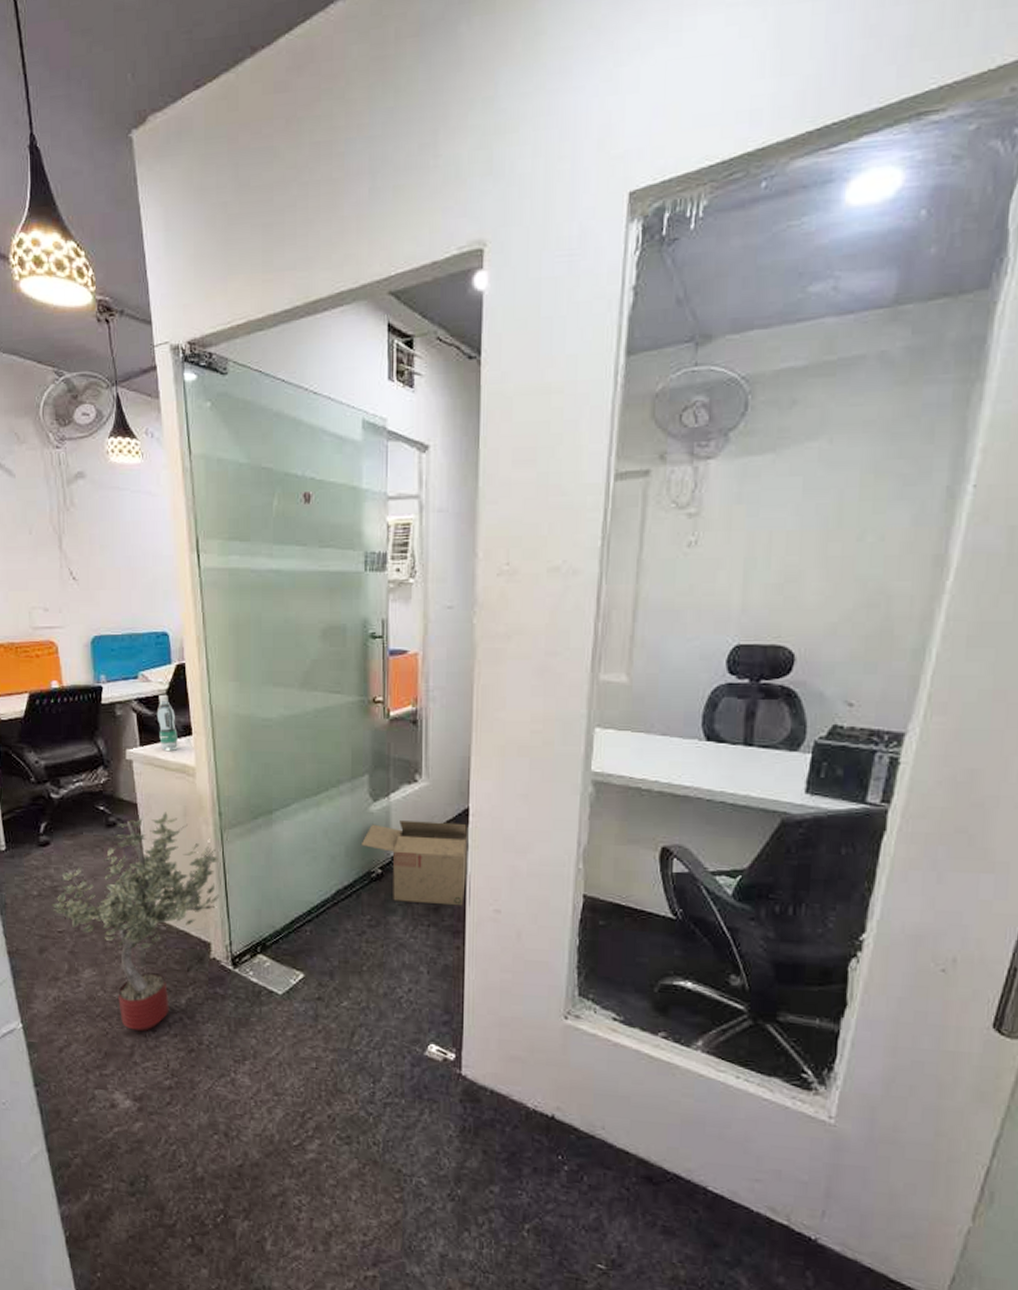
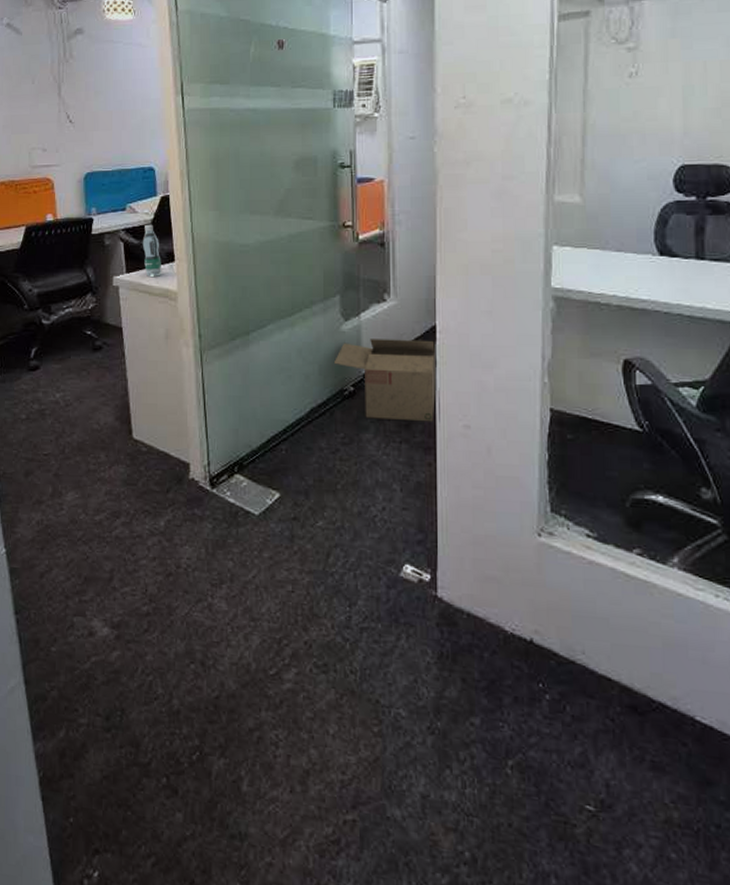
potted tree: present [51,812,220,1032] -> none [38,335,199,556]

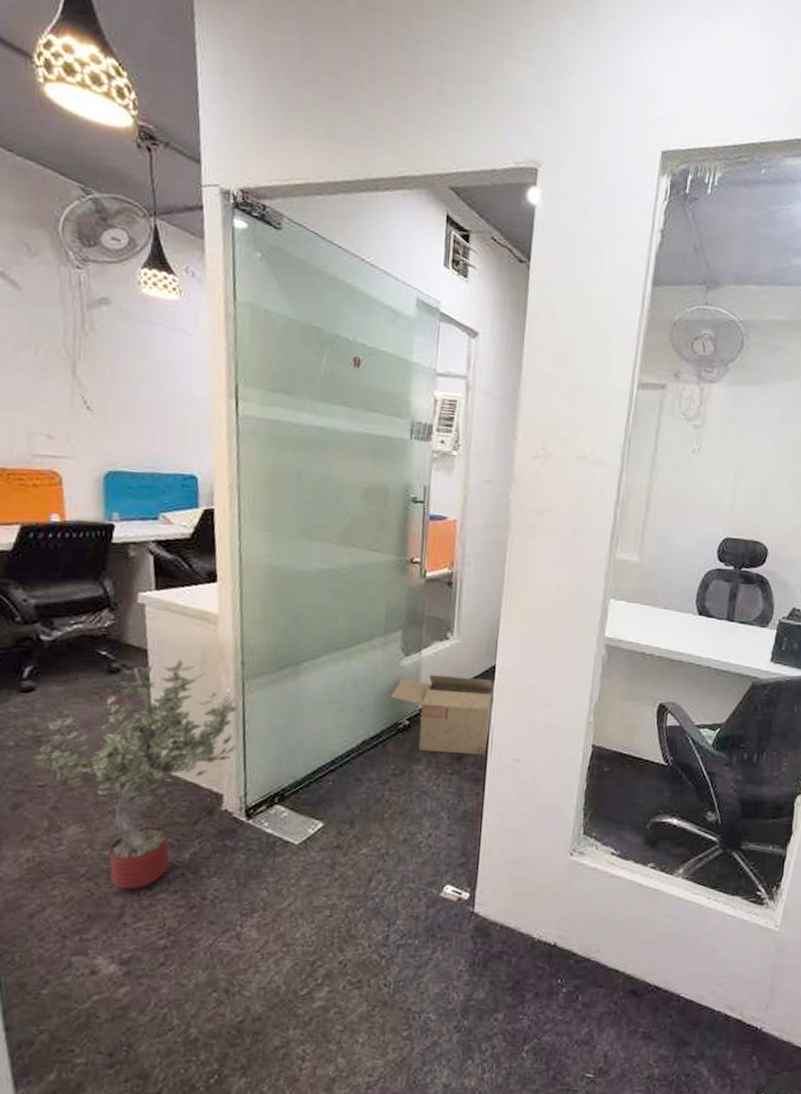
potted tree: none [38,335,199,556] -> present [30,659,238,891]
bottle: present [142,224,161,278] -> none [177,538,201,598]

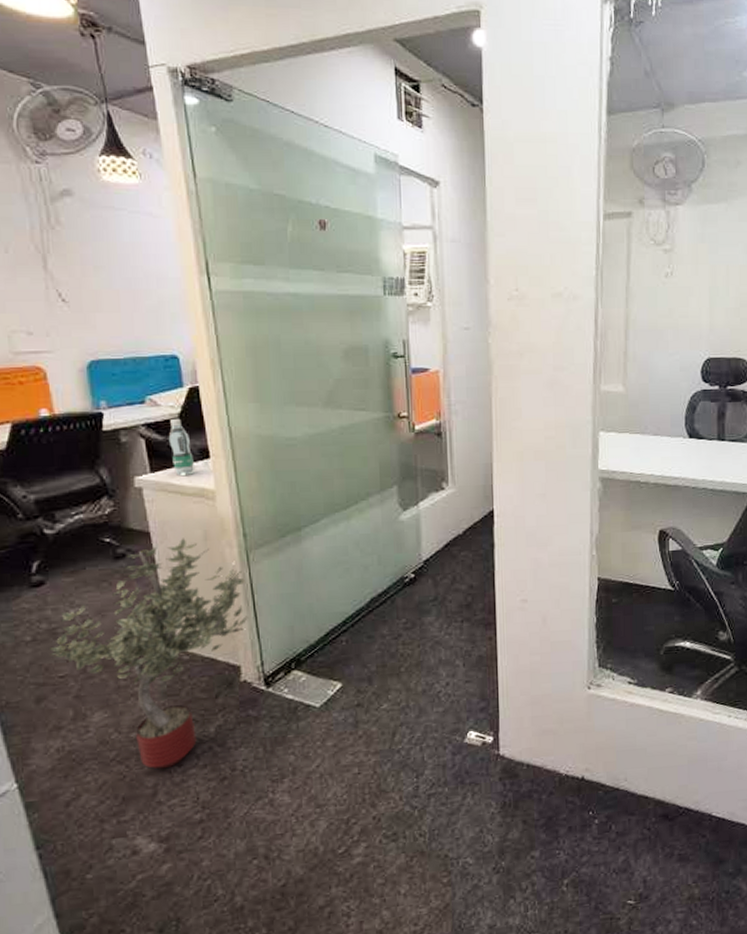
bottle: none [177,538,201,598] -> present [168,418,194,477]
cardboard box: present [390,675,493,756] -> none [393,524,495,602]

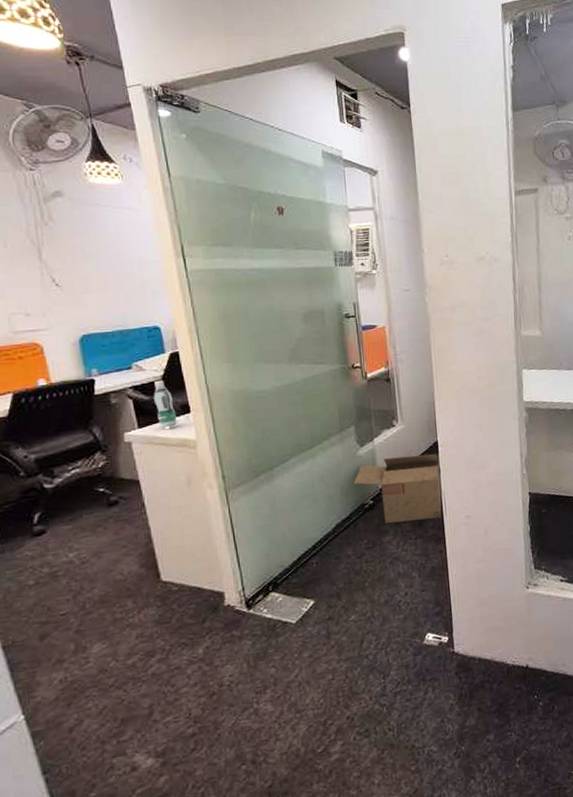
potted tree: present [49,538,248,769] -> none [51,483,229,691]
cardboard box: none [393,524,495,602] -> present [353,453,442,524]

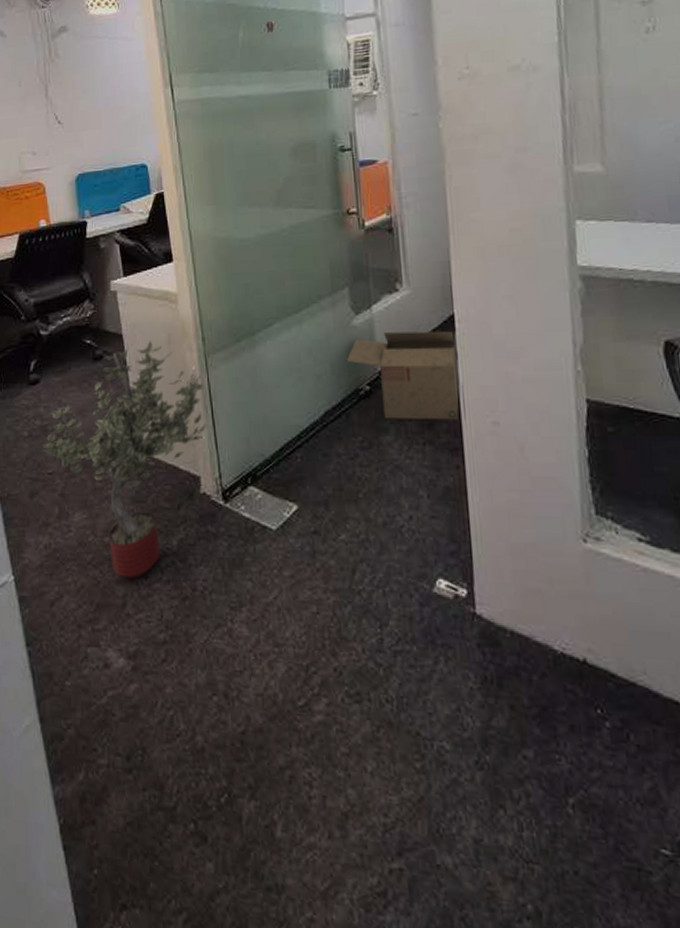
potted tree: none [51,483,229,691] -> present [41,341,207,579]
bottle: present [153,380,177,430] -> none [138,223,160,280]

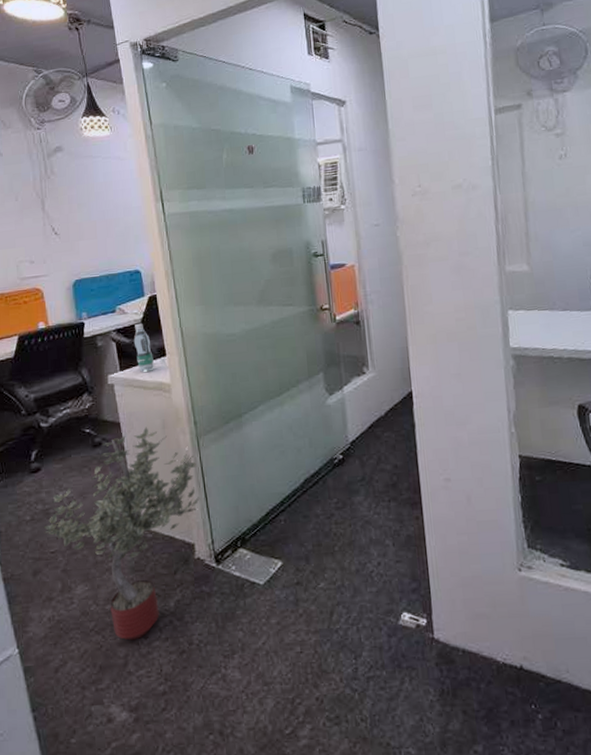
bottle: none [138,223,160,280] -> present [133,323,154,373]
cardboard box: present [346,330,459,421] -> none [322,405,418,483]

